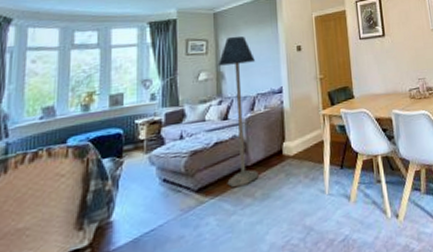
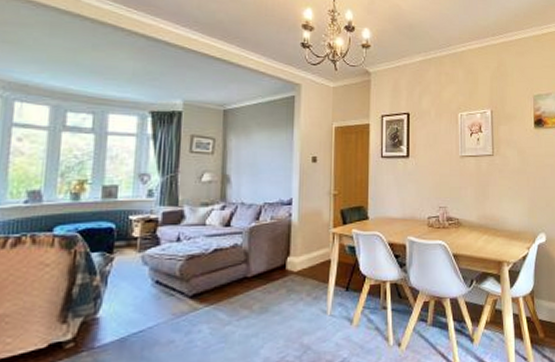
floor lamp: present [217,36,259,187] -> none [224,138,265,297]

